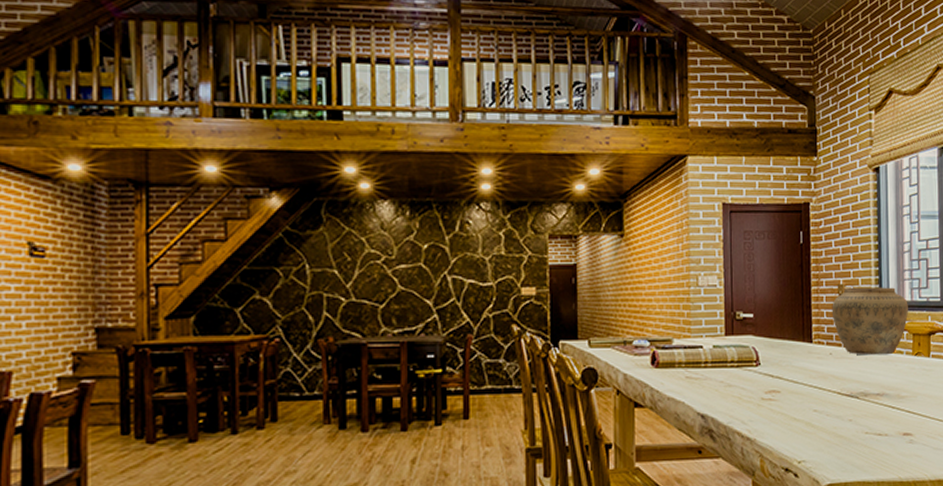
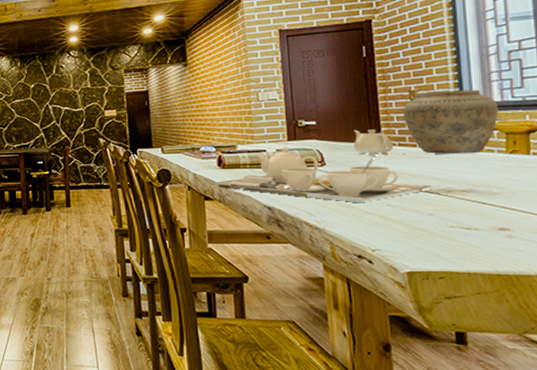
tea set: none [644,342,853,409] -> present [213,146,432,203]
teapot: none [786,324,823,355] -> present [353,128,394,156]

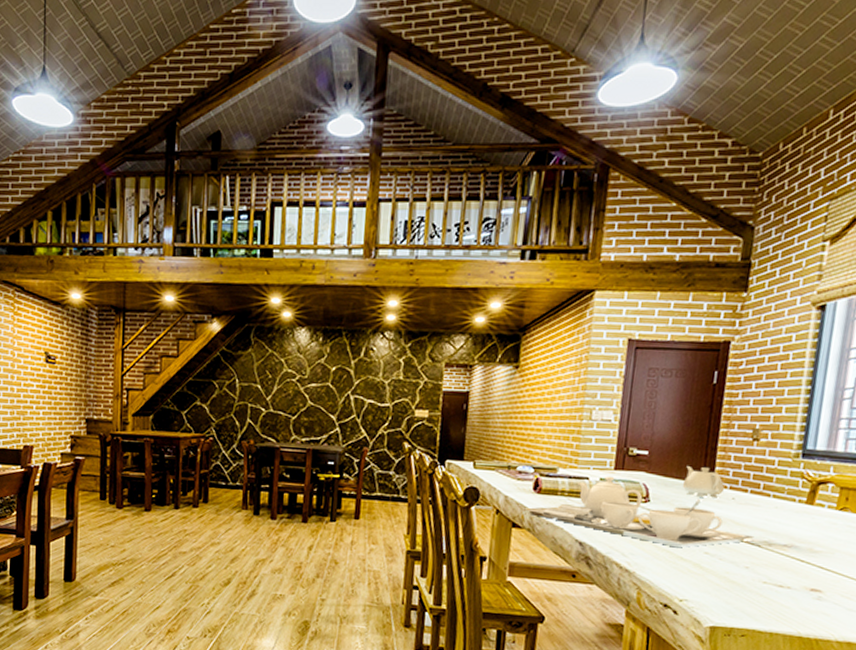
vase: present [403,89,498,155] -> none [740,432,840,507]

